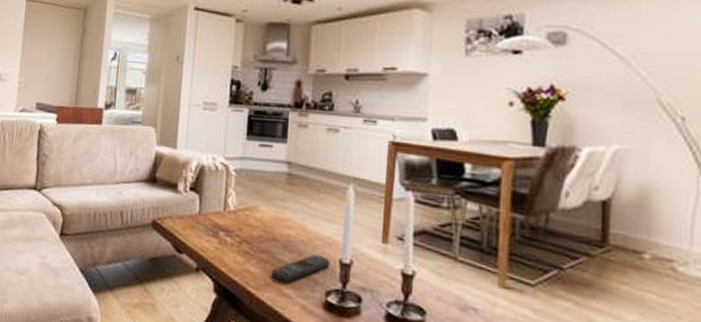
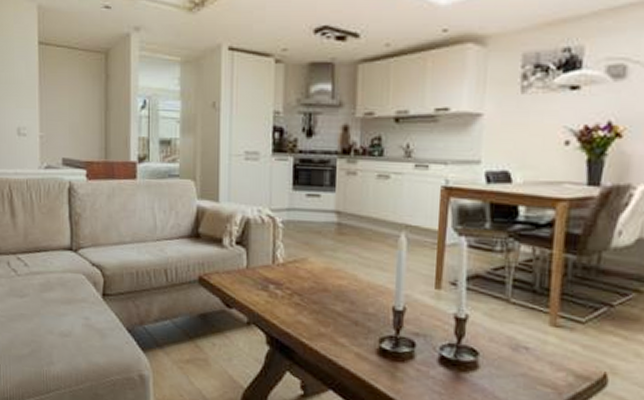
remote control: present [271,254,330,282] -> none [324,303,383,331]

